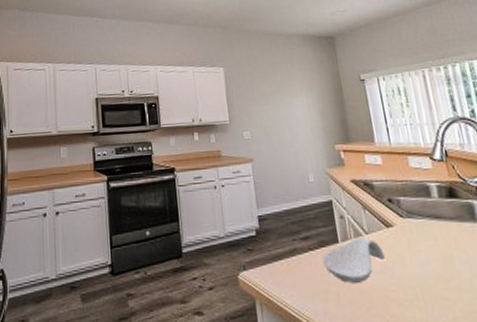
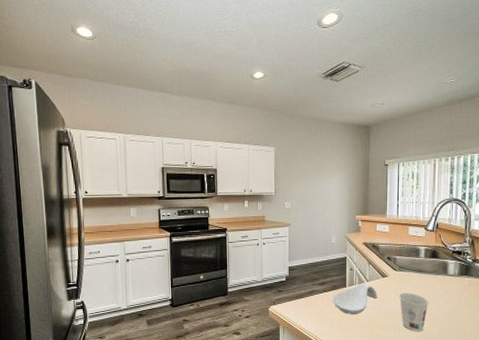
cup: none [414,249,463,309] -> present [398,293,429,332]

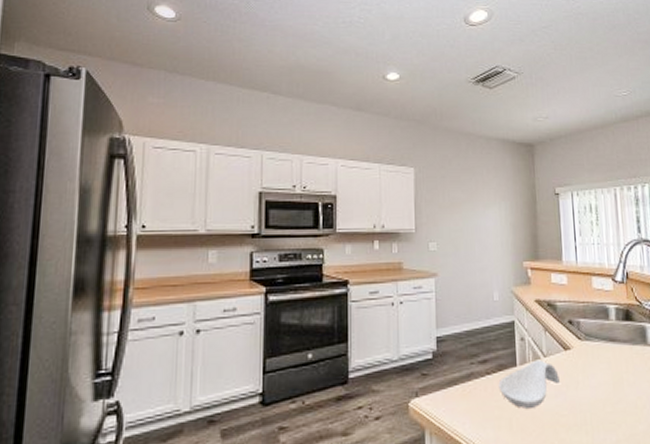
cup: present [398,293,429,332] -> none [587,372,629,433]

